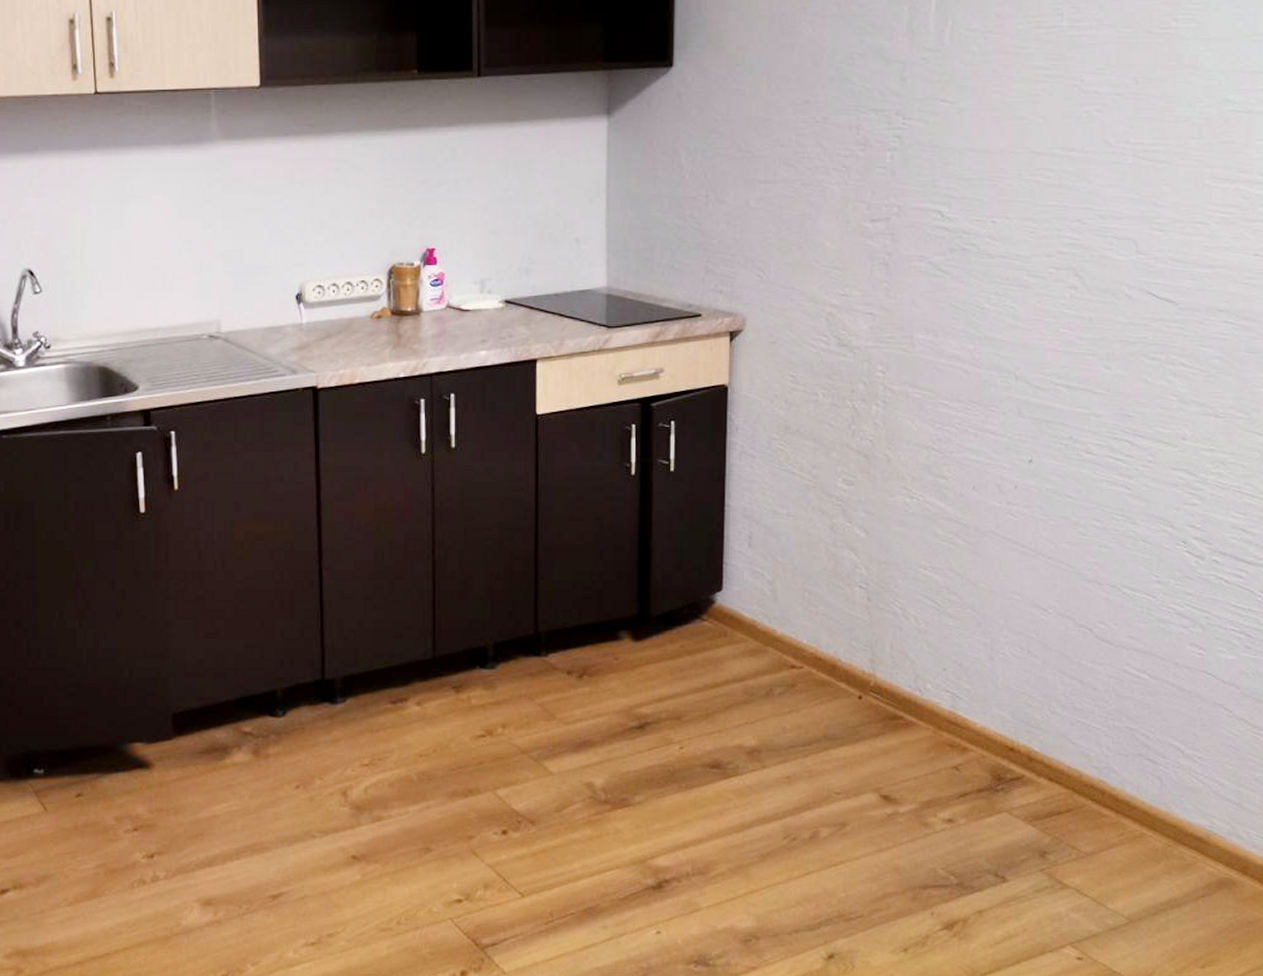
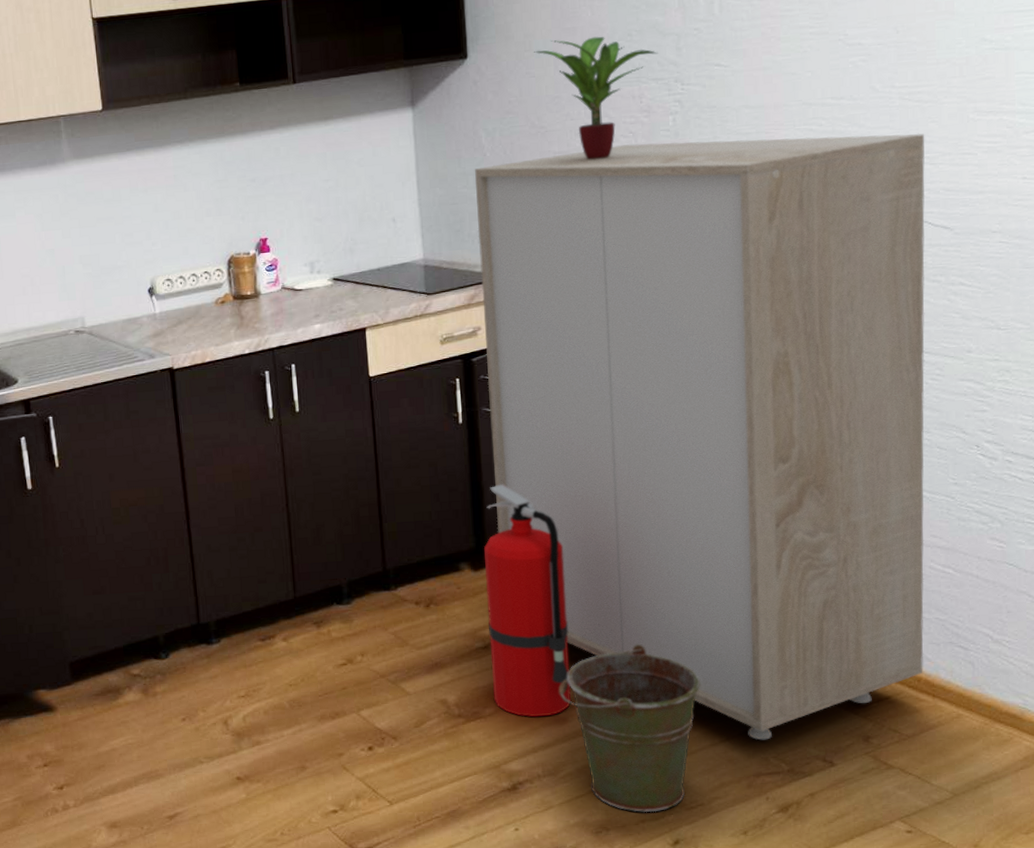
fire extinguisher: none [645,546,734,809] -> present [484,484,572,717]
storage cabinet: none [663,180,1157,849] -> present [474,133,926,740]
bucket: none [717,735,871,922] -> present [559,644,701,813]
potted plant: none [746,56,881,192] -> present [534,36,658,160]

